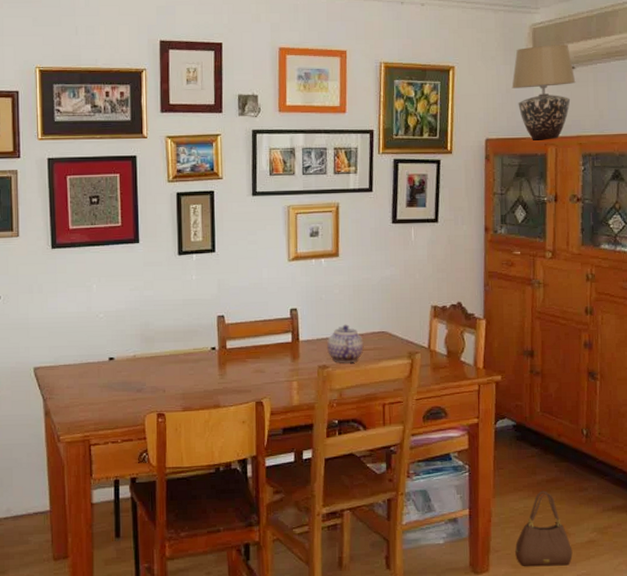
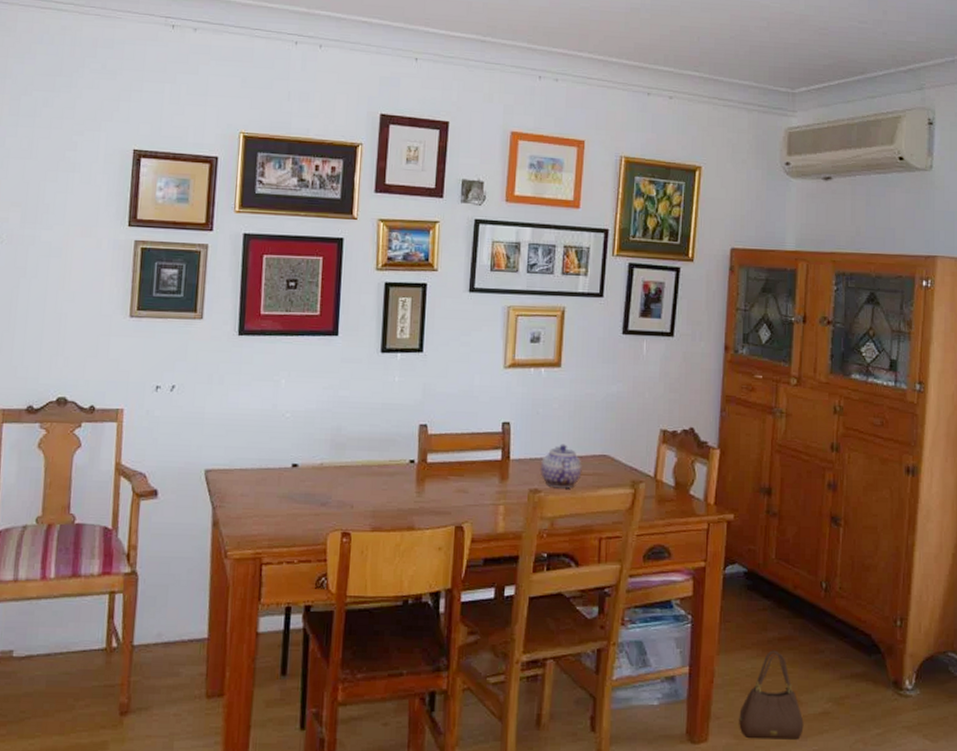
table lamp: present [511,44,576,140] -> none [762,151,832,255]

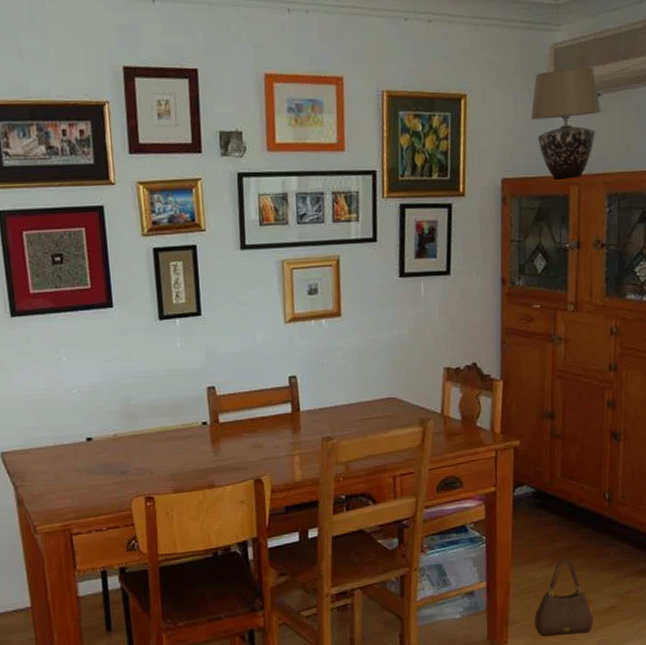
teapot: present [541,444,582,489] -> none [331,391,372,434]
table lamp: none [762,151,832,255] -> present [530,67,601,180]

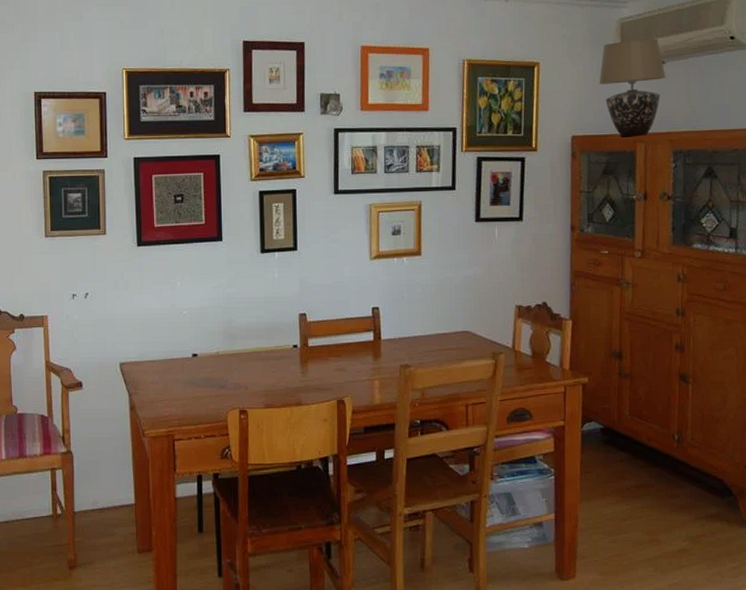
handbag: present [534,558,593,636] -> none [602,496,664,575]

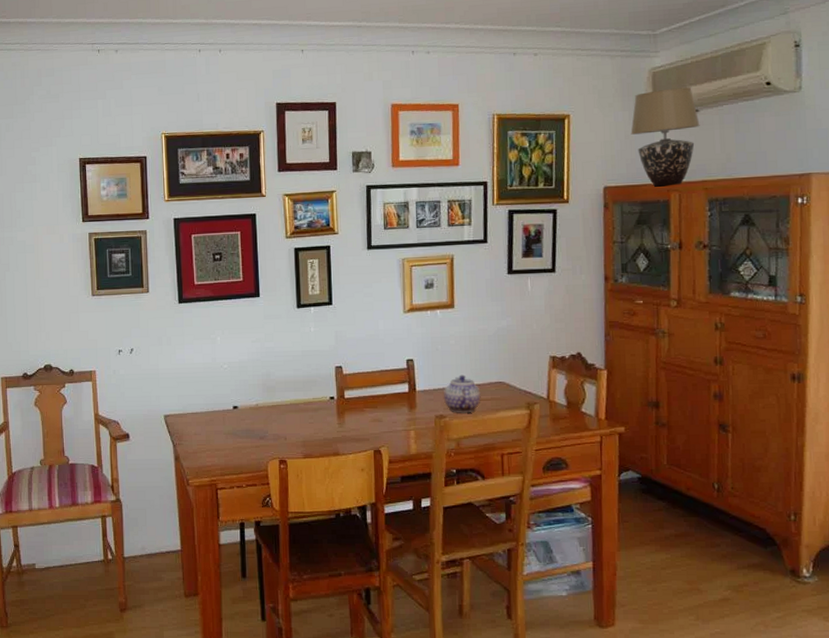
teapot: none [409,323,447,363] -> present [444,374,481,413]

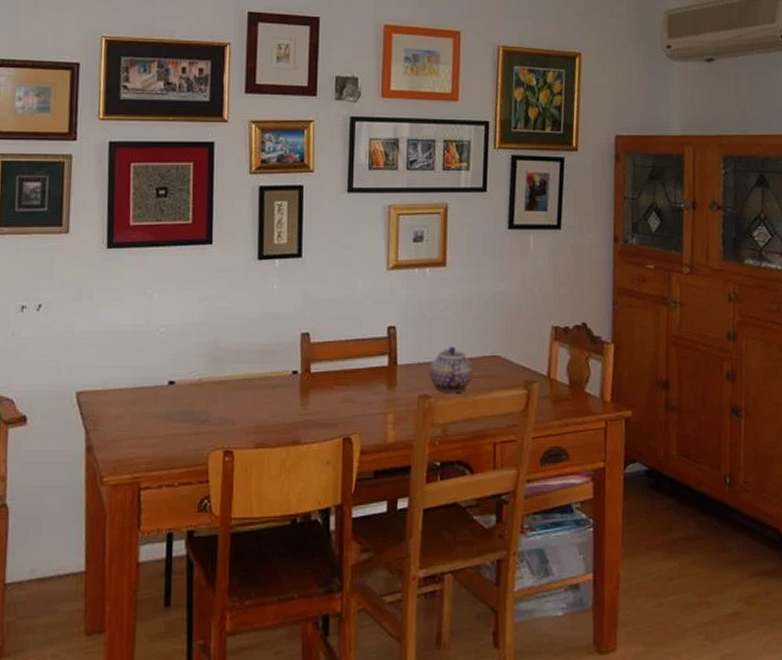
table lamp: present [630,87,700,187] -> none [644,33,716,139]

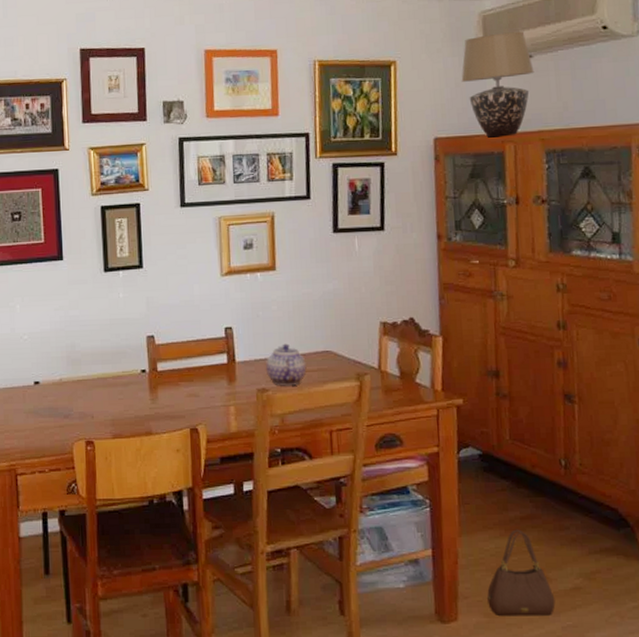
table lamp: none [644,33,716,139] -> present [461,31,535,138]
handbag: none [646,551,715,645] -> present [486,529,556,616]

